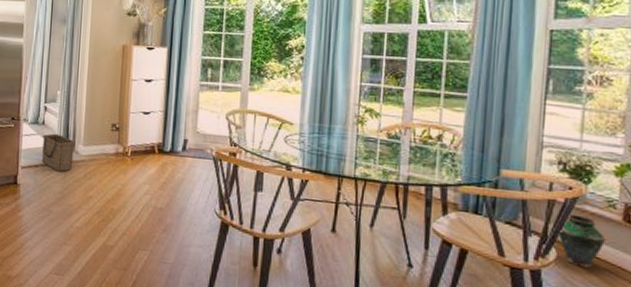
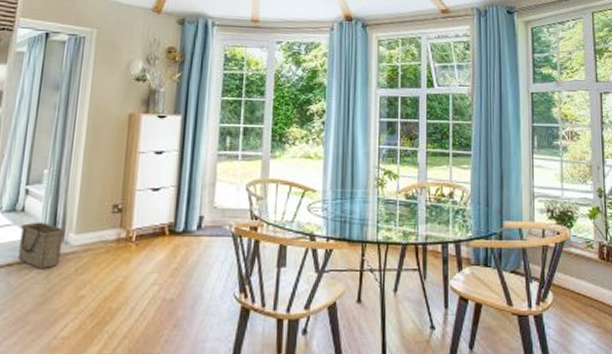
vase: present [557,214,605,268] -> none [551,257,588,306]

